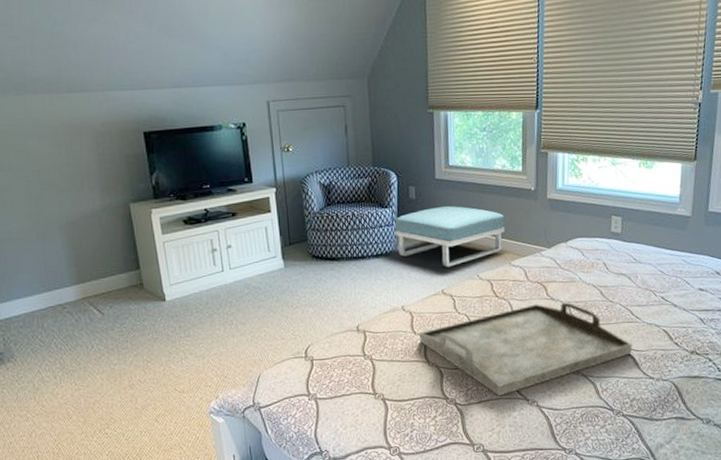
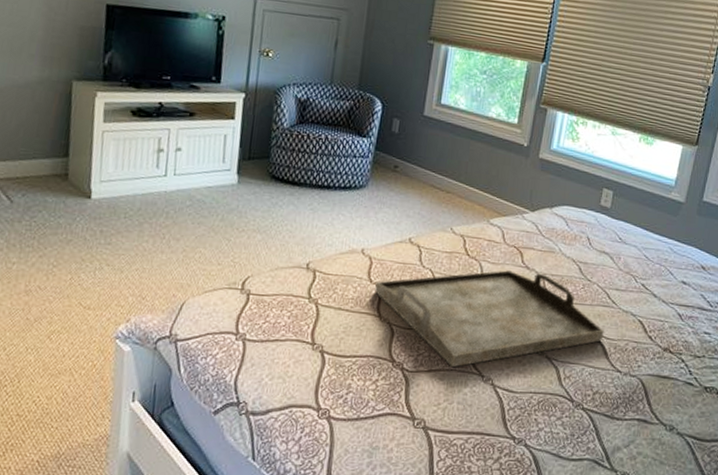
footstool: present [395,205,505,267] -> none [369,146,490,215]

